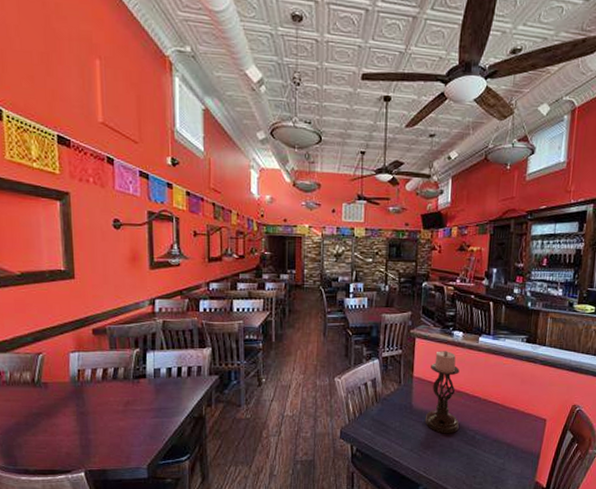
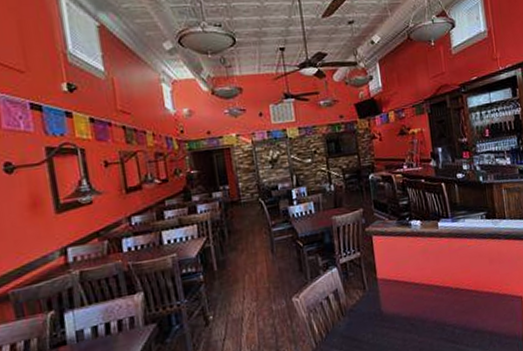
candle holder: present [424,351,460,434] -> none [394,243,436,336]

